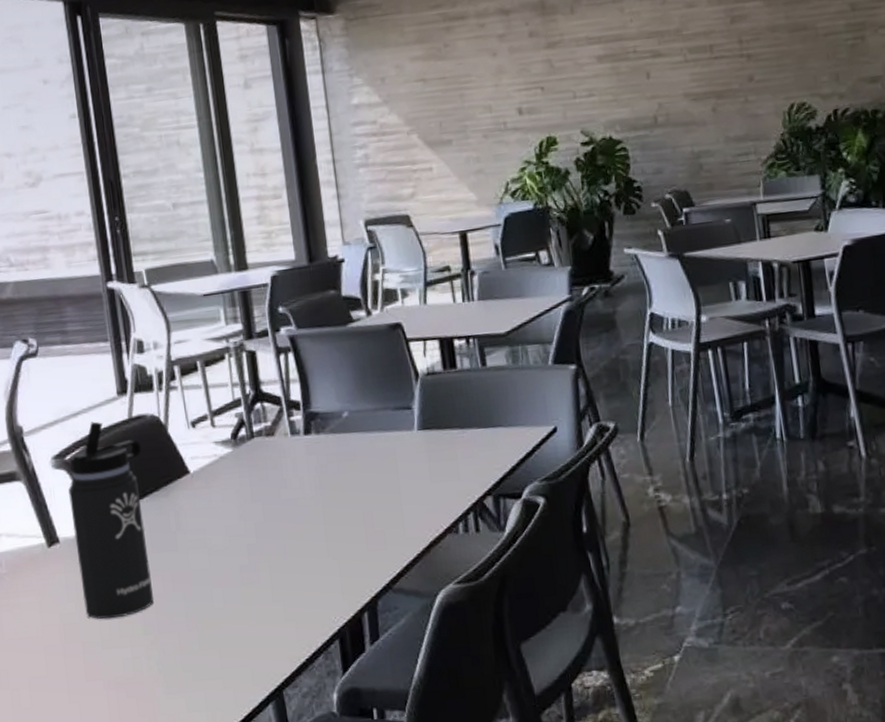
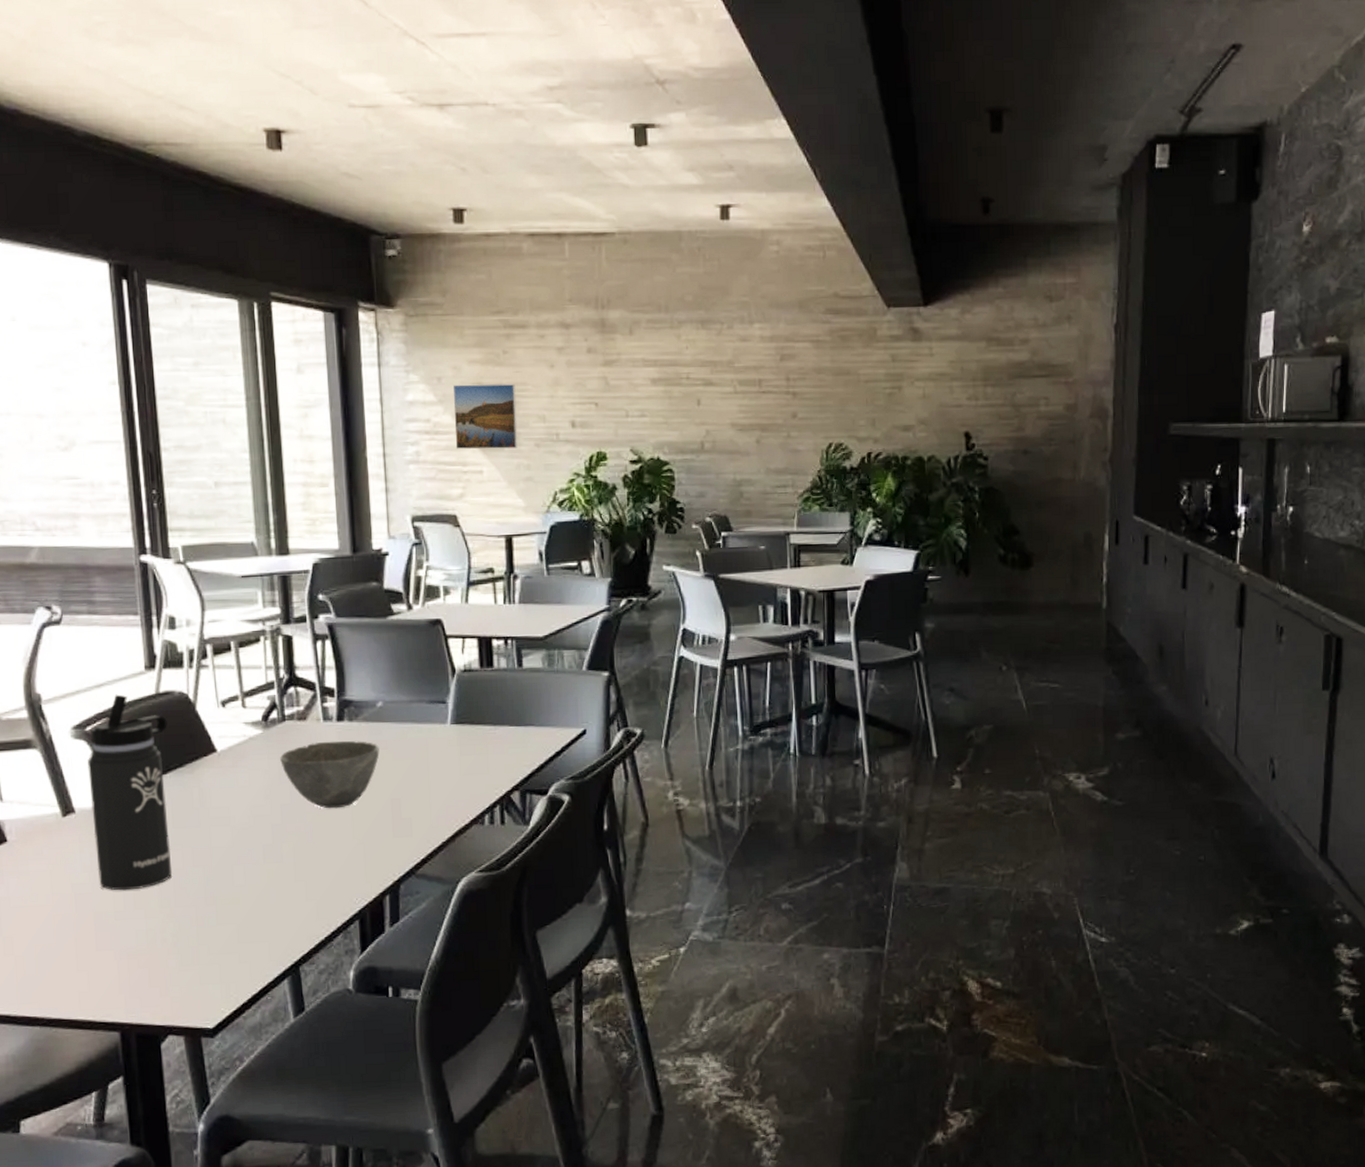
bowl: none [251,453,349,526] -> present [280,740,380,809]
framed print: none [396,77,465,148] -> present [452,384,518,449]

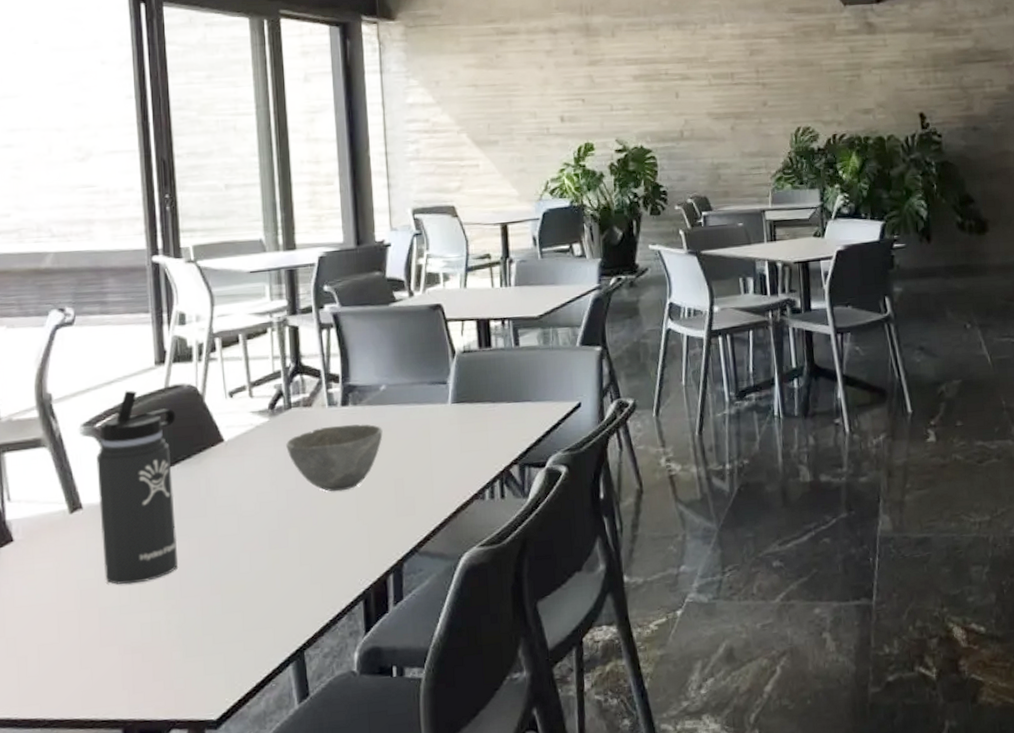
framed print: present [452,384,518,449] -> none [450,85,511,145]

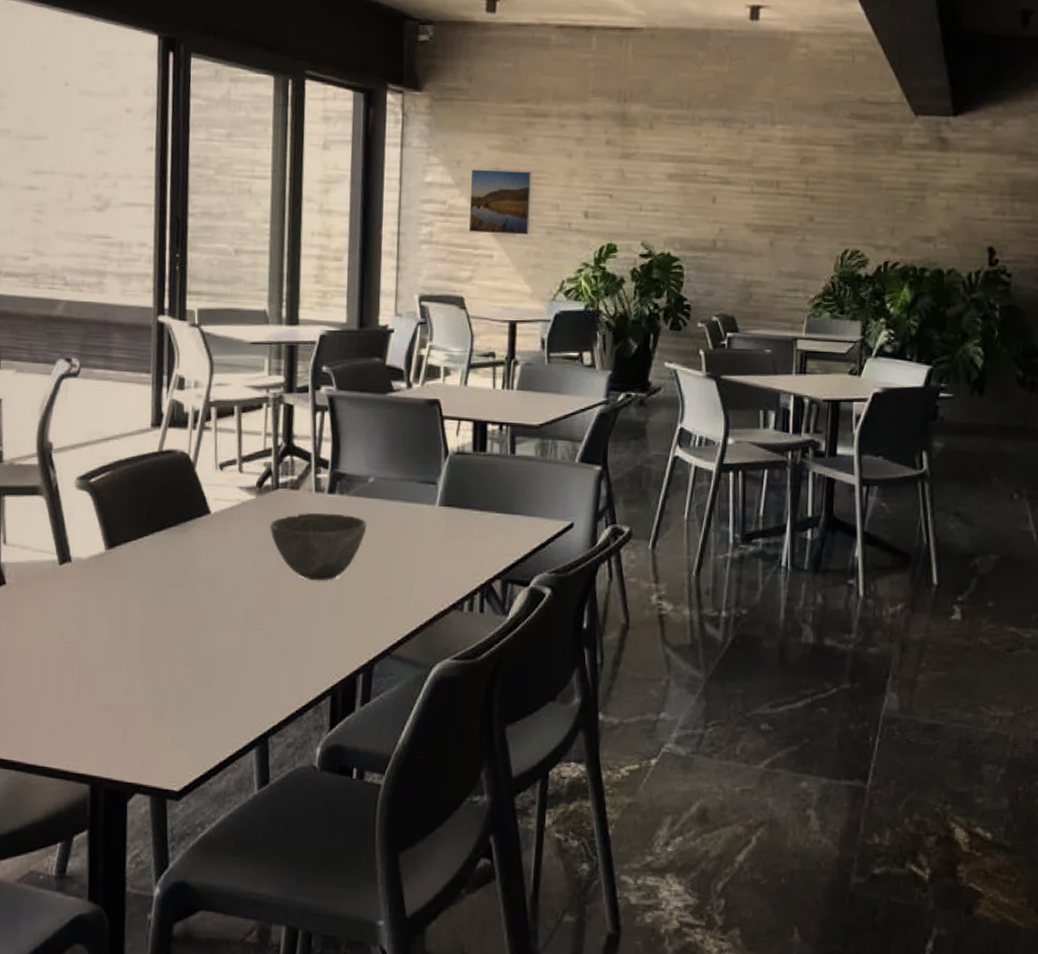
thermos bottle: present [96,390,179,585] -> none [86,449,167,644]
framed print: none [450,85,511,145] -> present [468,169,532,235]

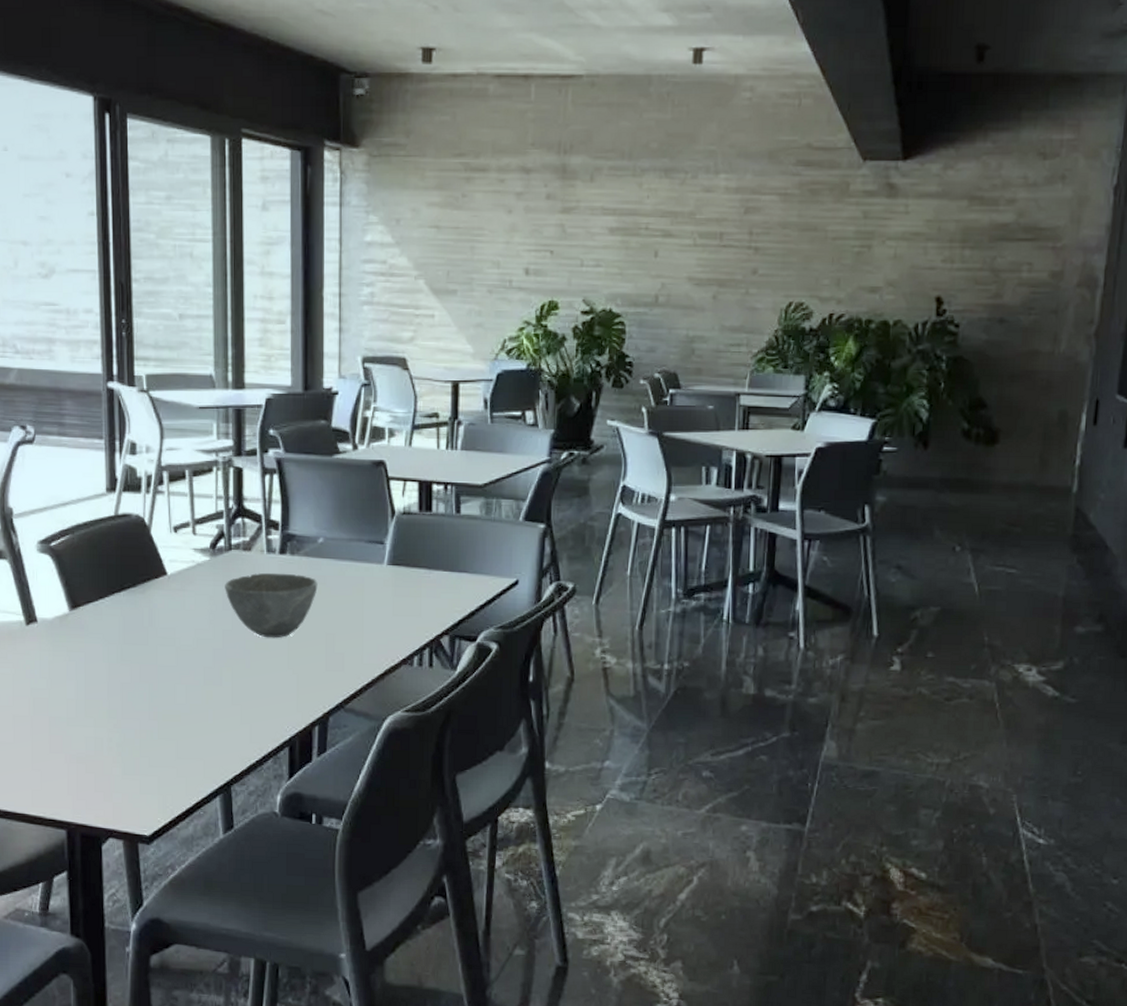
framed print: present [468,169,532,235] -> none [409,227,472,294]

